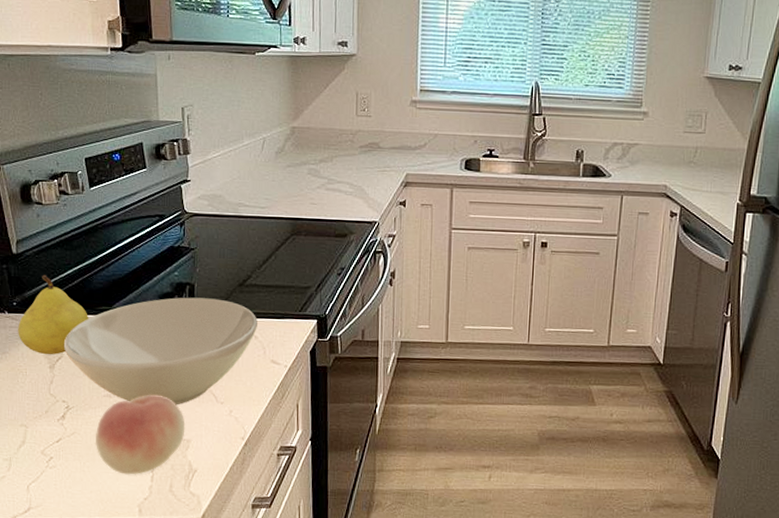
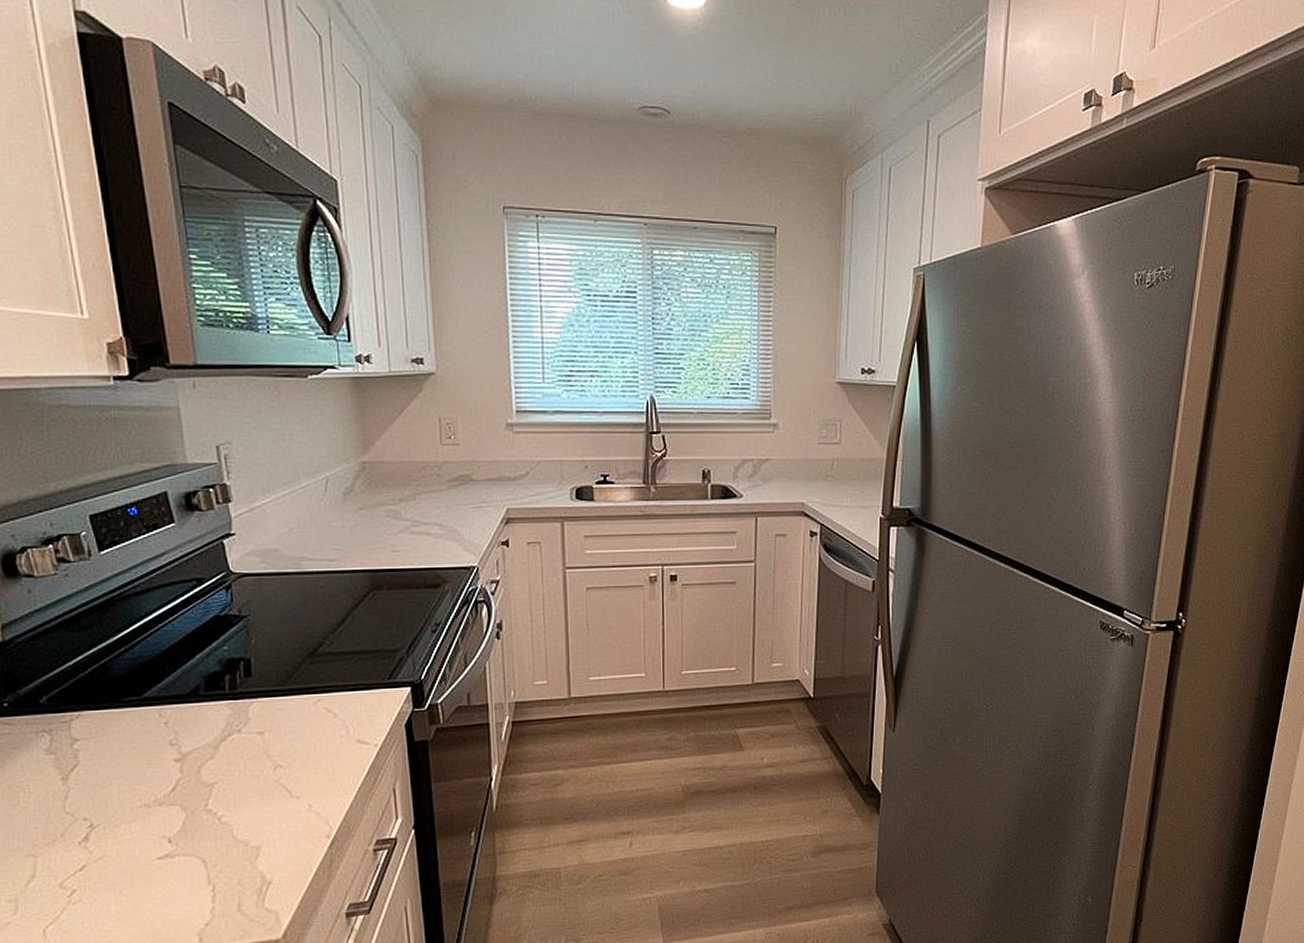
fruit: present [18,274,89,355] -> none [12,664,112,763]
bowl: present [63,297,257,405] -> none [78,673,336,810]
fruit: present [95,394,185,475] -> none [132,797,253,899]

